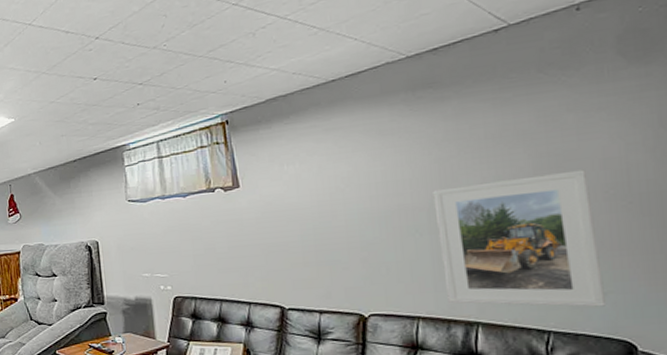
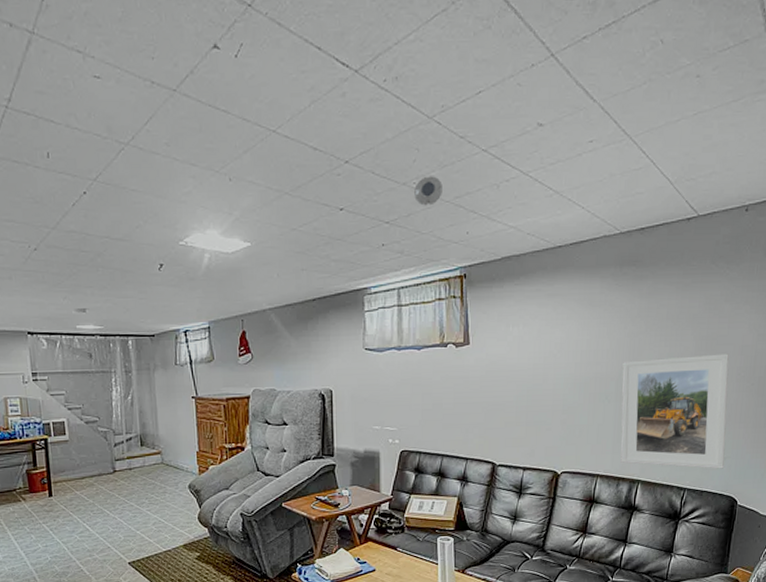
smoke detector: none [165,35,195,64] -> present [414,176,442,206]

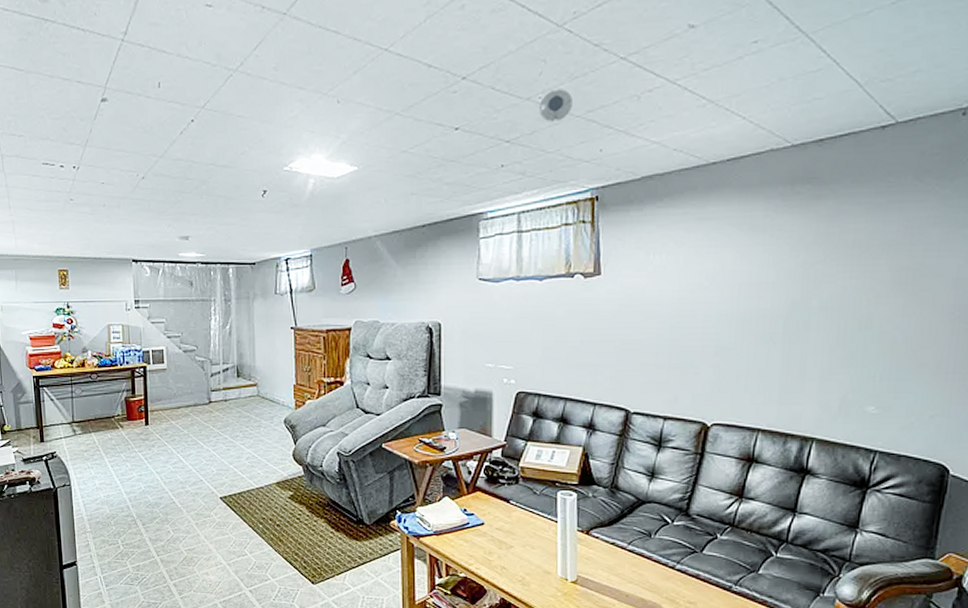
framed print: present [620,353,729,469] -> none [789,288,939,429]

